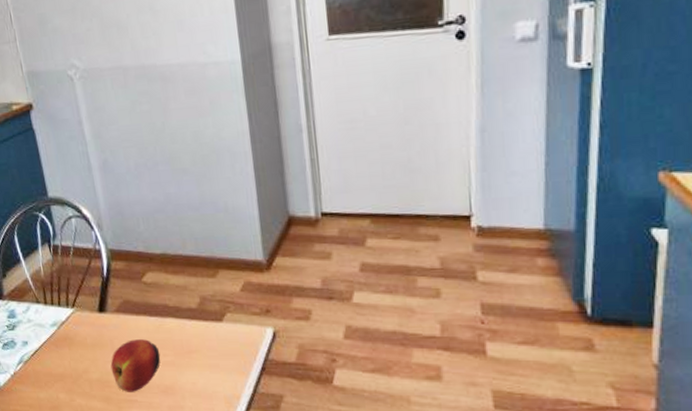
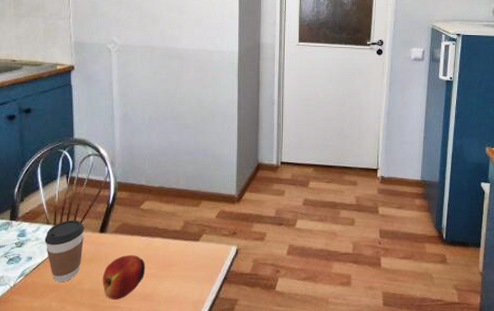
coffee cup: none [37,298,84,371] -> present [44,220,85,283]

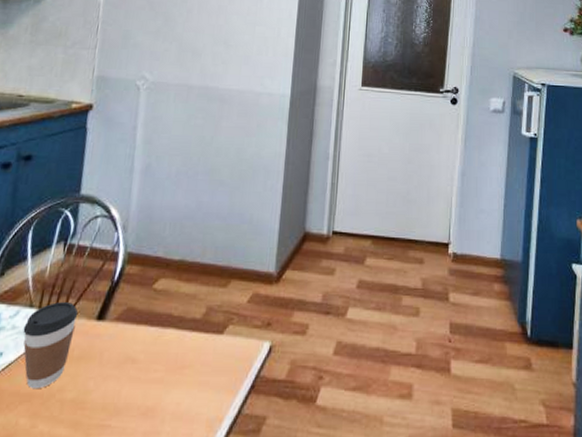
apple: present [102,255,146,300] -> none [91,352,151,415]

